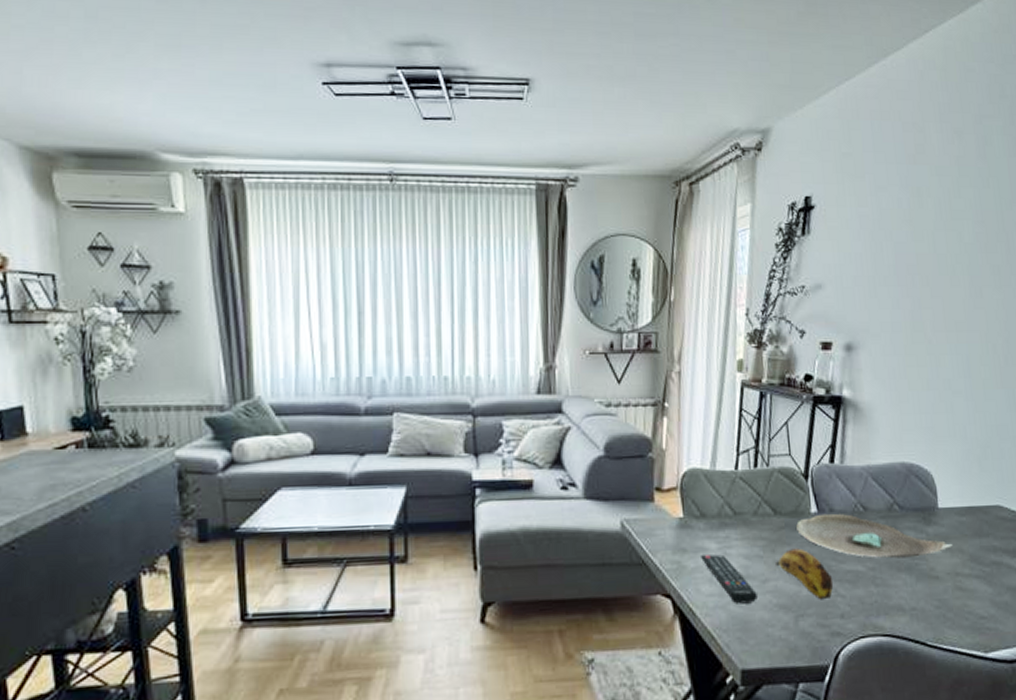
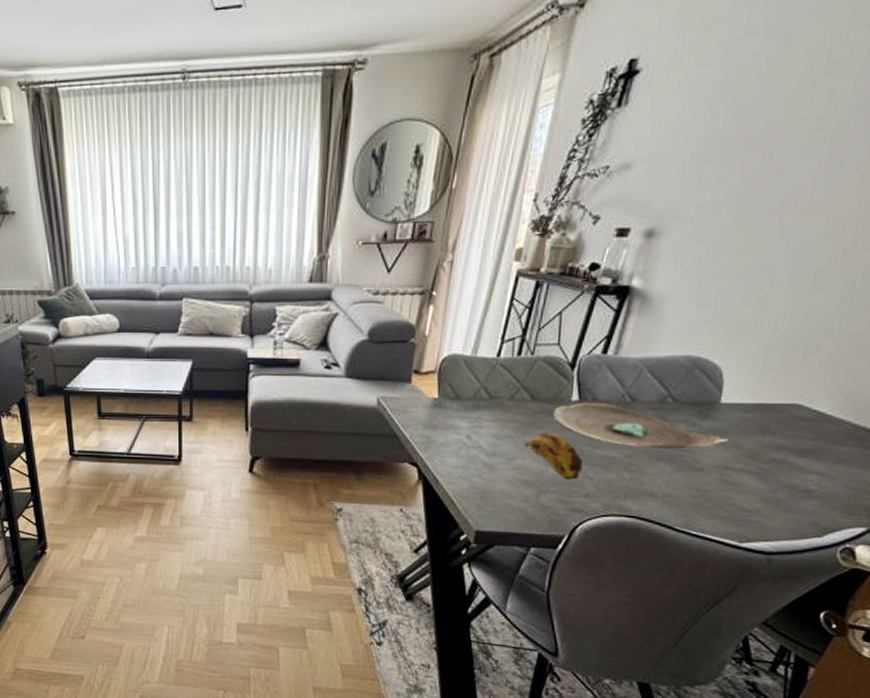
remote control: present [701,554,757,604] -> none [451,432,502,477]

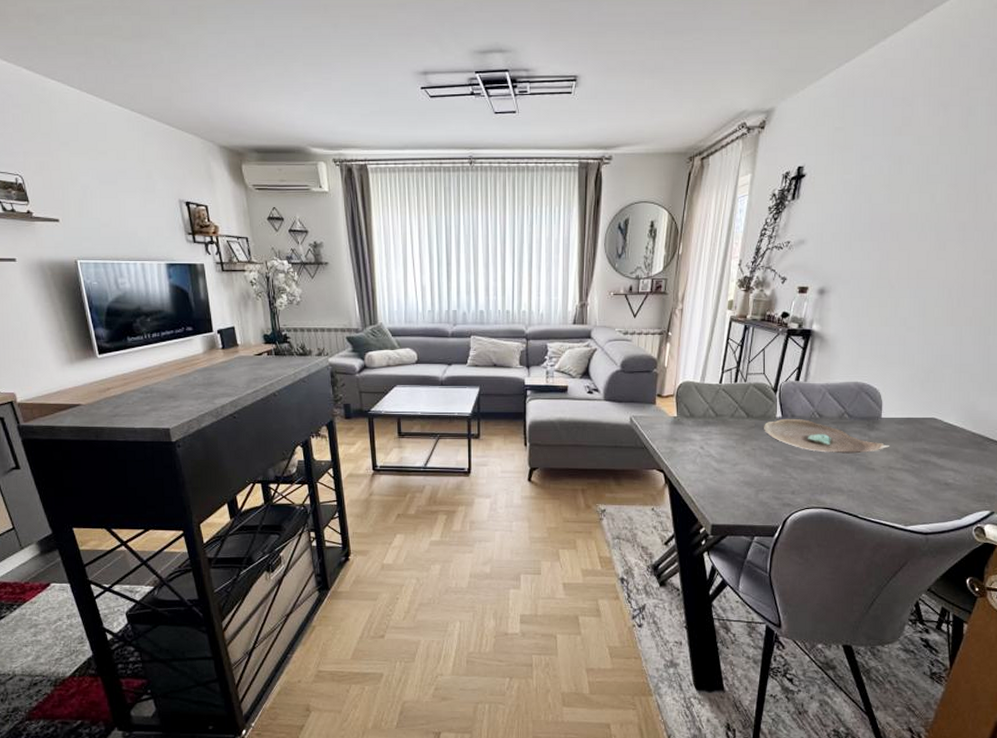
banana: present [525,432,583,480] -> none [745,443,789,480]

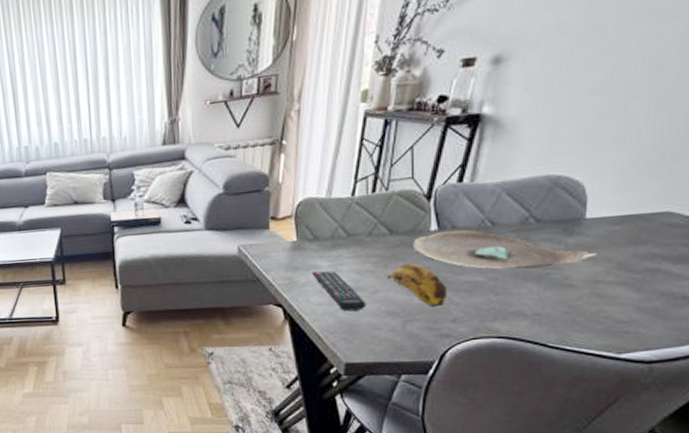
remote control: none [688,444,728,480] -> present [312,270,366,311]
banana: none [745,443,789,480] -> present [387,263,448,308]

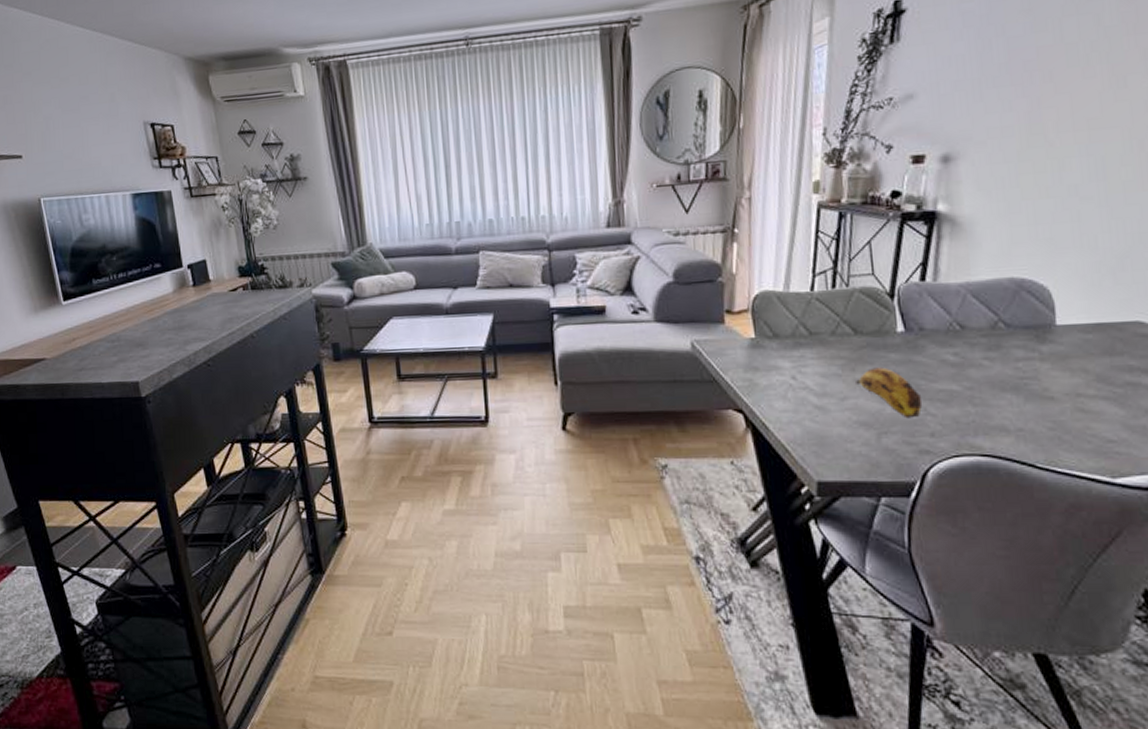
remote control: present [312,270,366,311] -> none [774,373,835,420]
decorative bowl: present [413,230,598,269] -> none [880,332,1075,378]

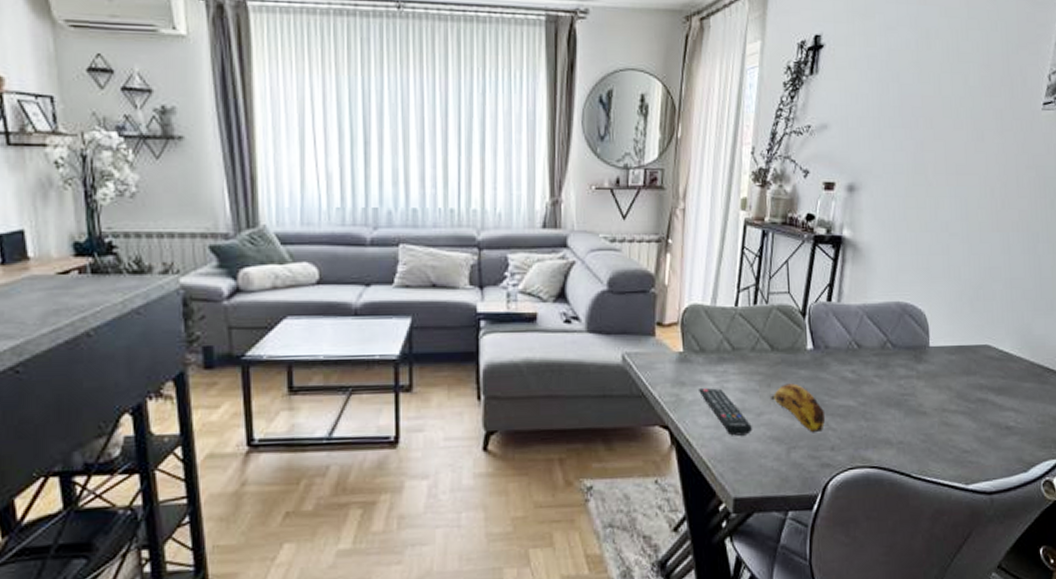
remote control: none [774,373,835,420] -> present [699,388,752,436]

